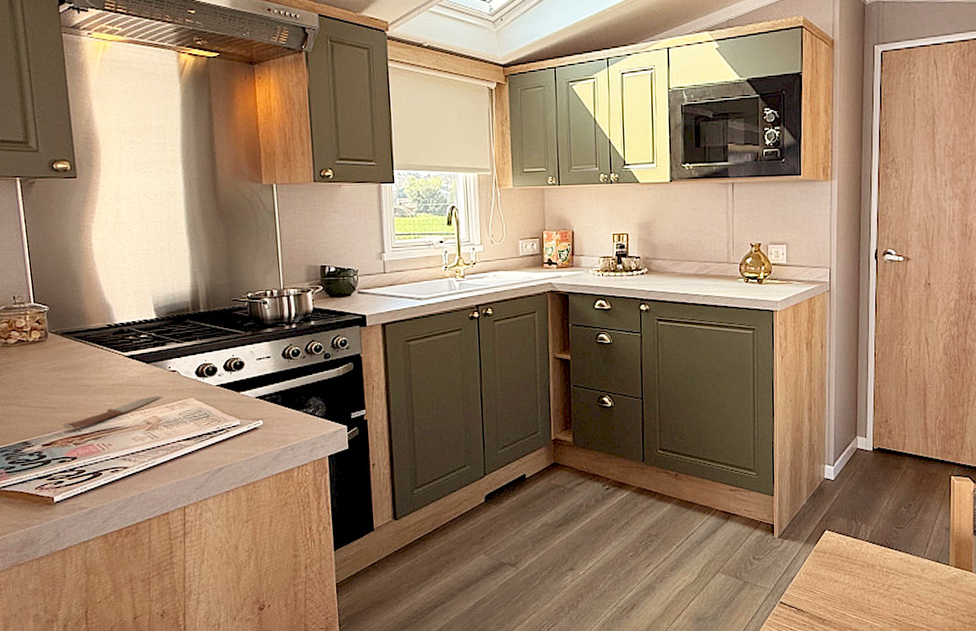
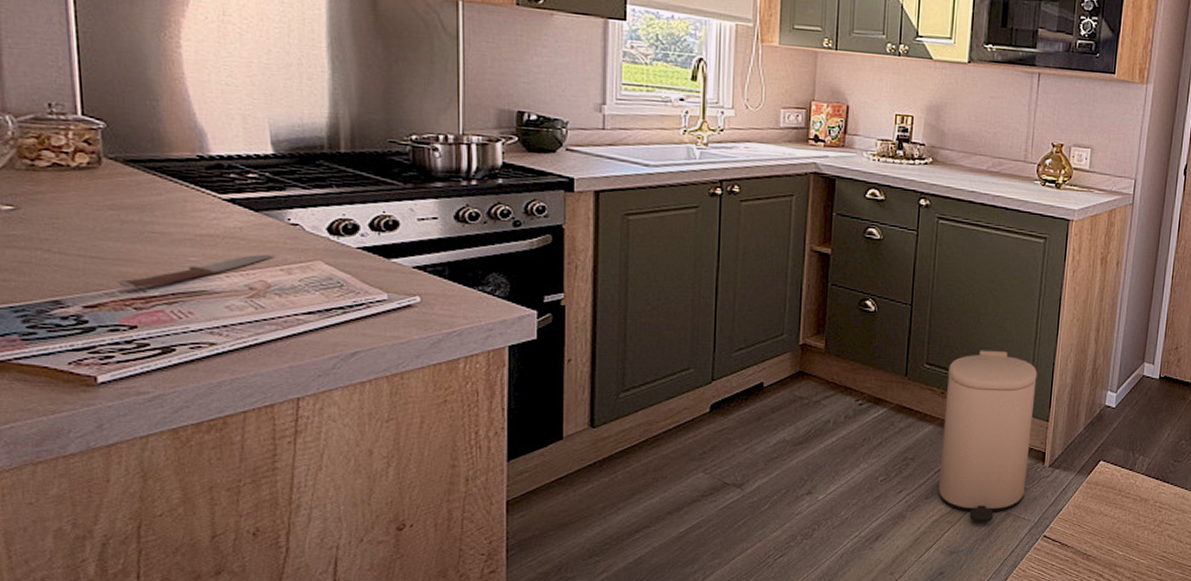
pedal bin: none [680,433,759,590] -> present [938,350,1037,521]

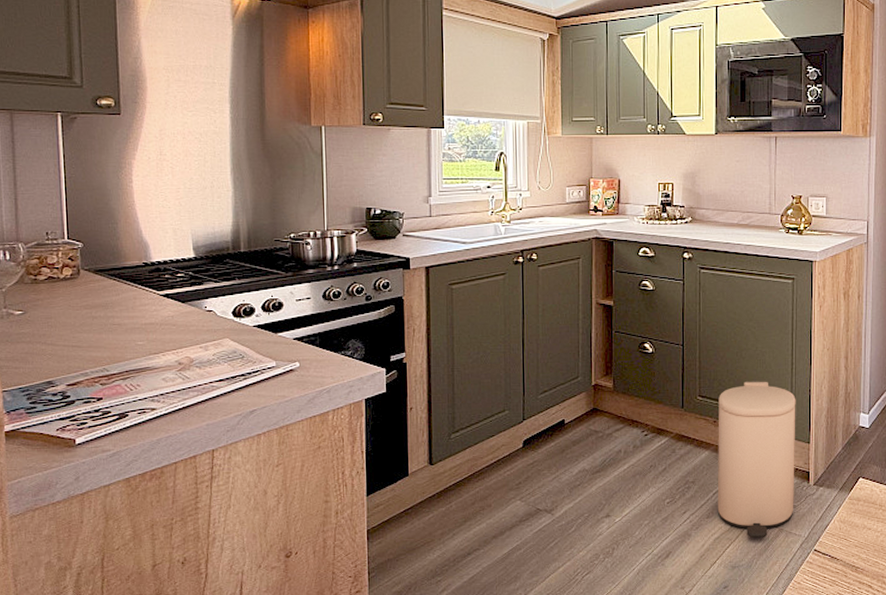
knife: present [117,254,275,289] -> none [89,335,196,369]

